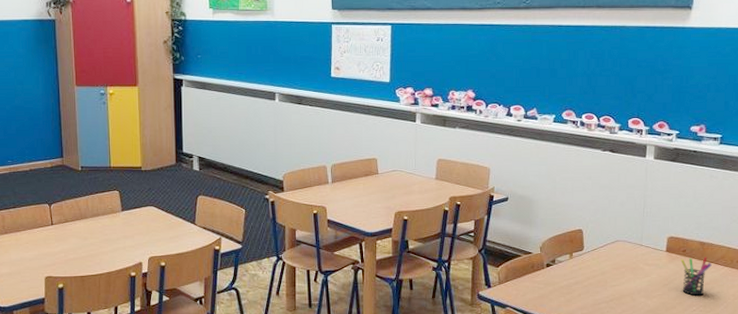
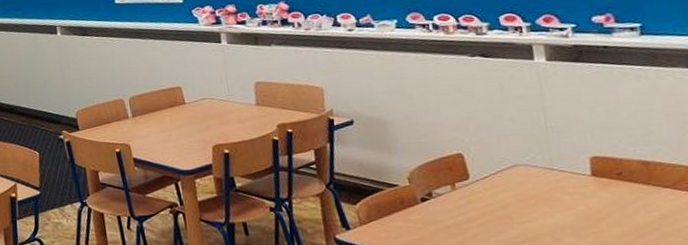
pen holder: present [680,257,712,296] -> none [616,180,668,232]

